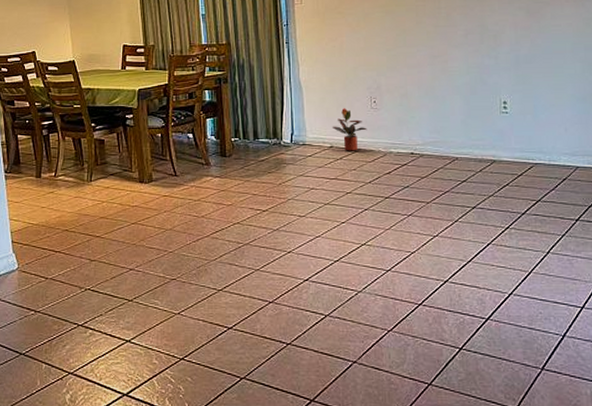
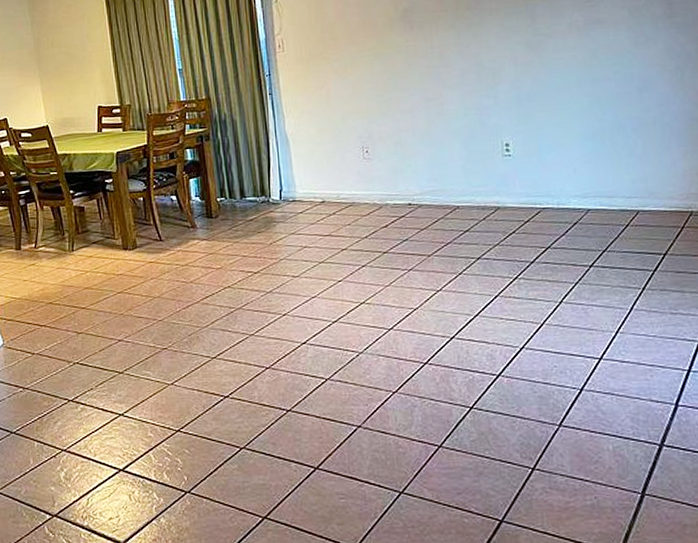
potted plant: present [331,107,367,151] -> none [322,159,361,206]

